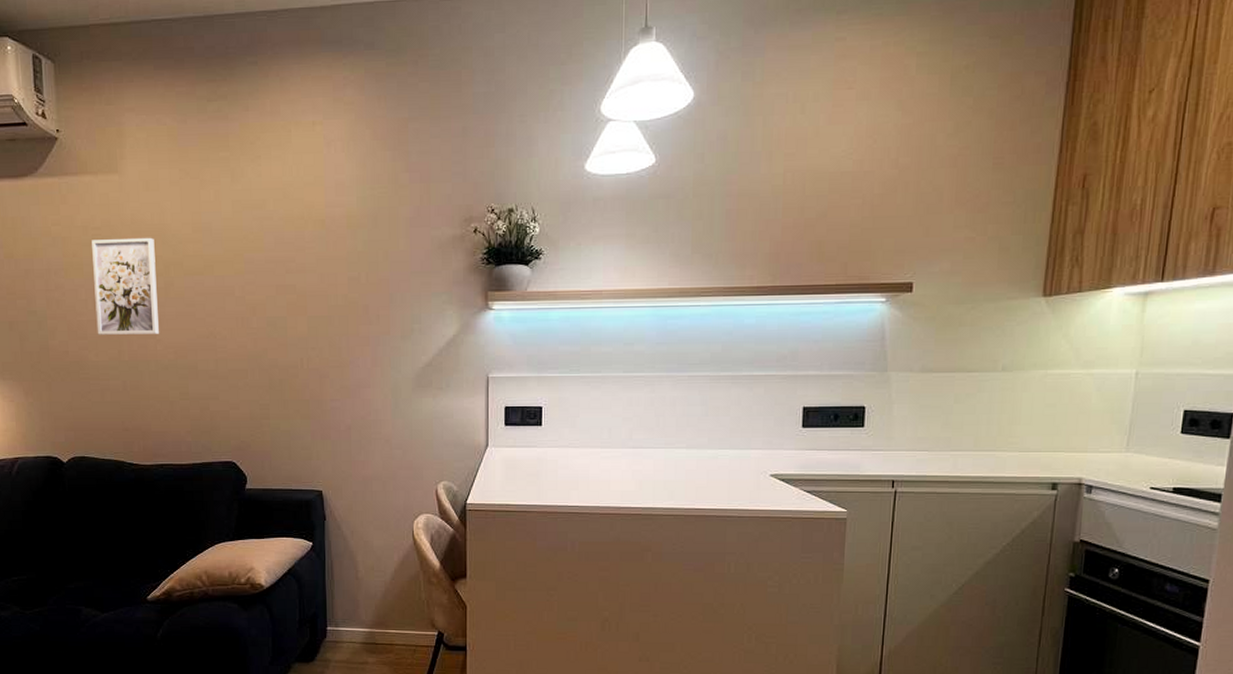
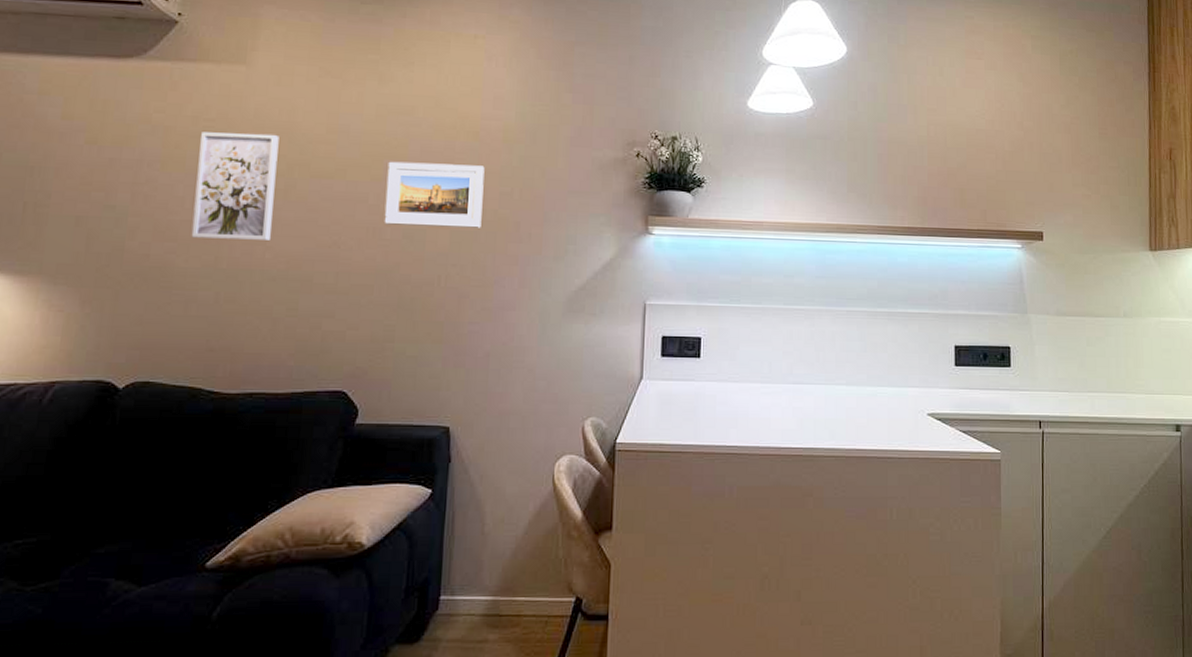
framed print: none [248,253,334,314] -> present [384,161,485,228]

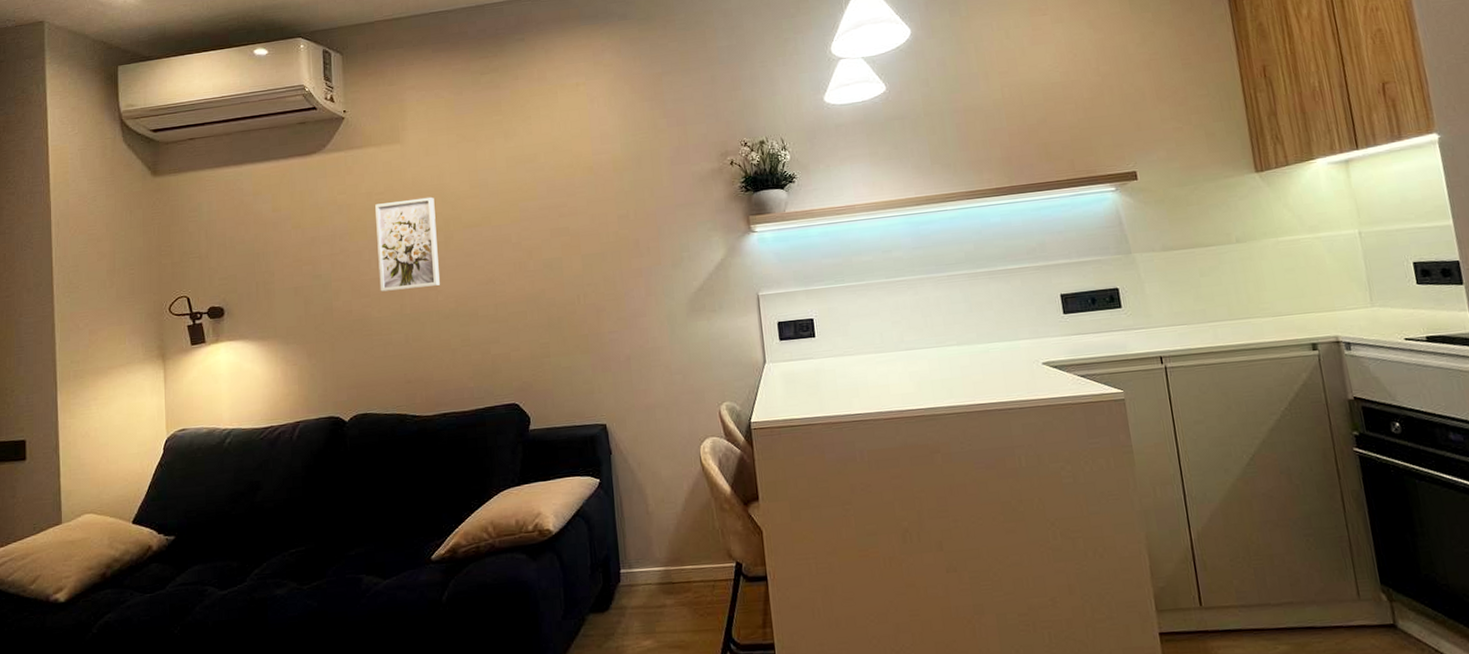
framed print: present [384,161,485,228] -> none [522,195,607,258]

